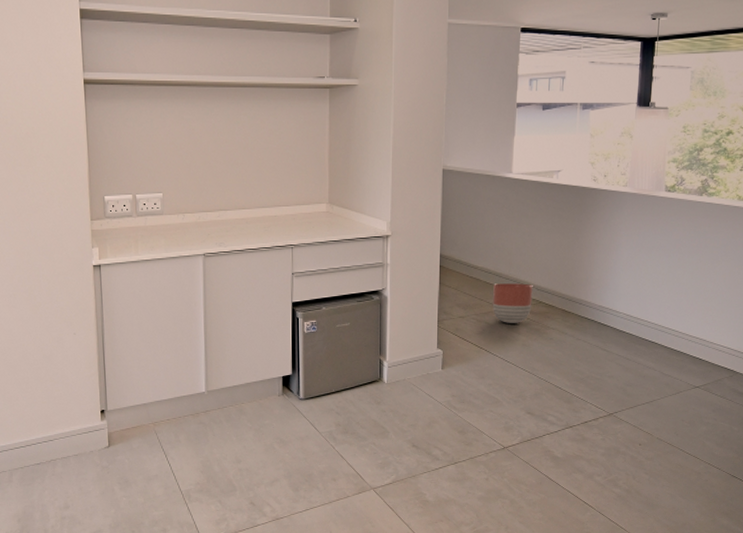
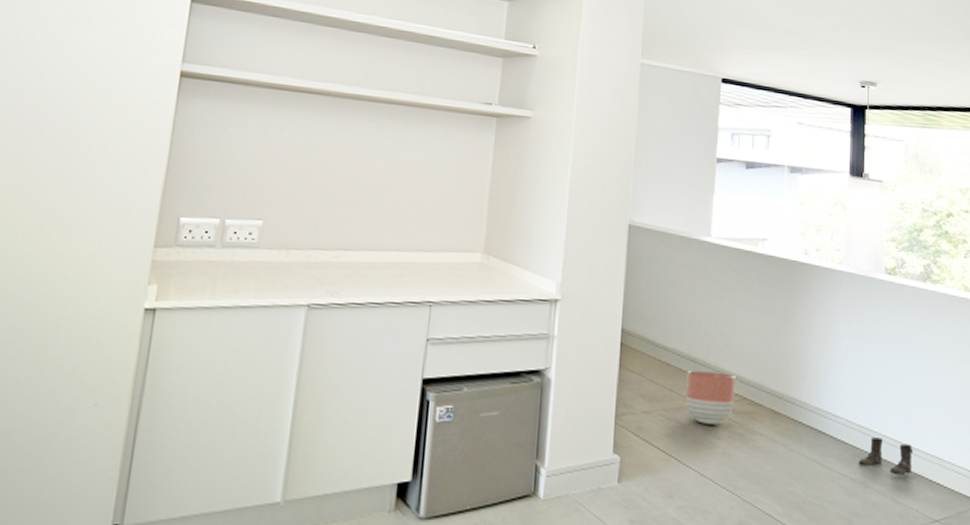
boots: none [634,326,682,354] -> present [859,437,914,476]

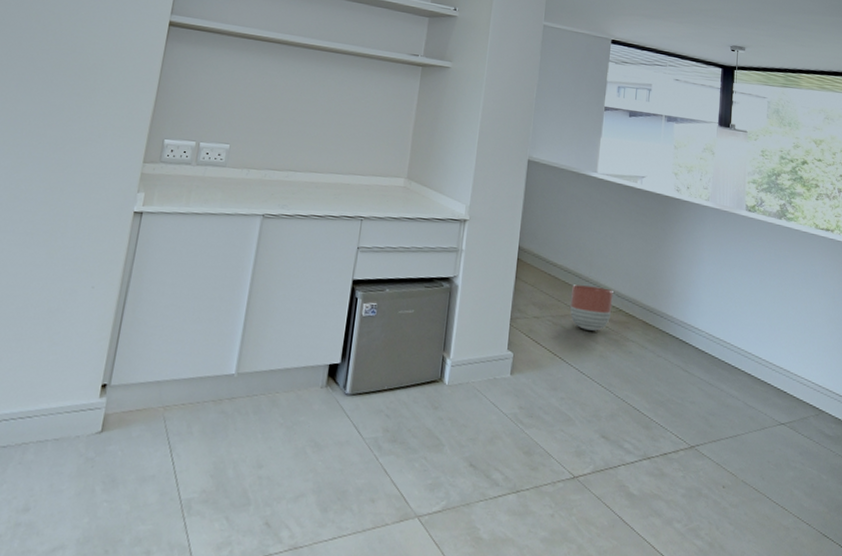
boots: present [859,437,914,476] -> none [717,349,765,384]

